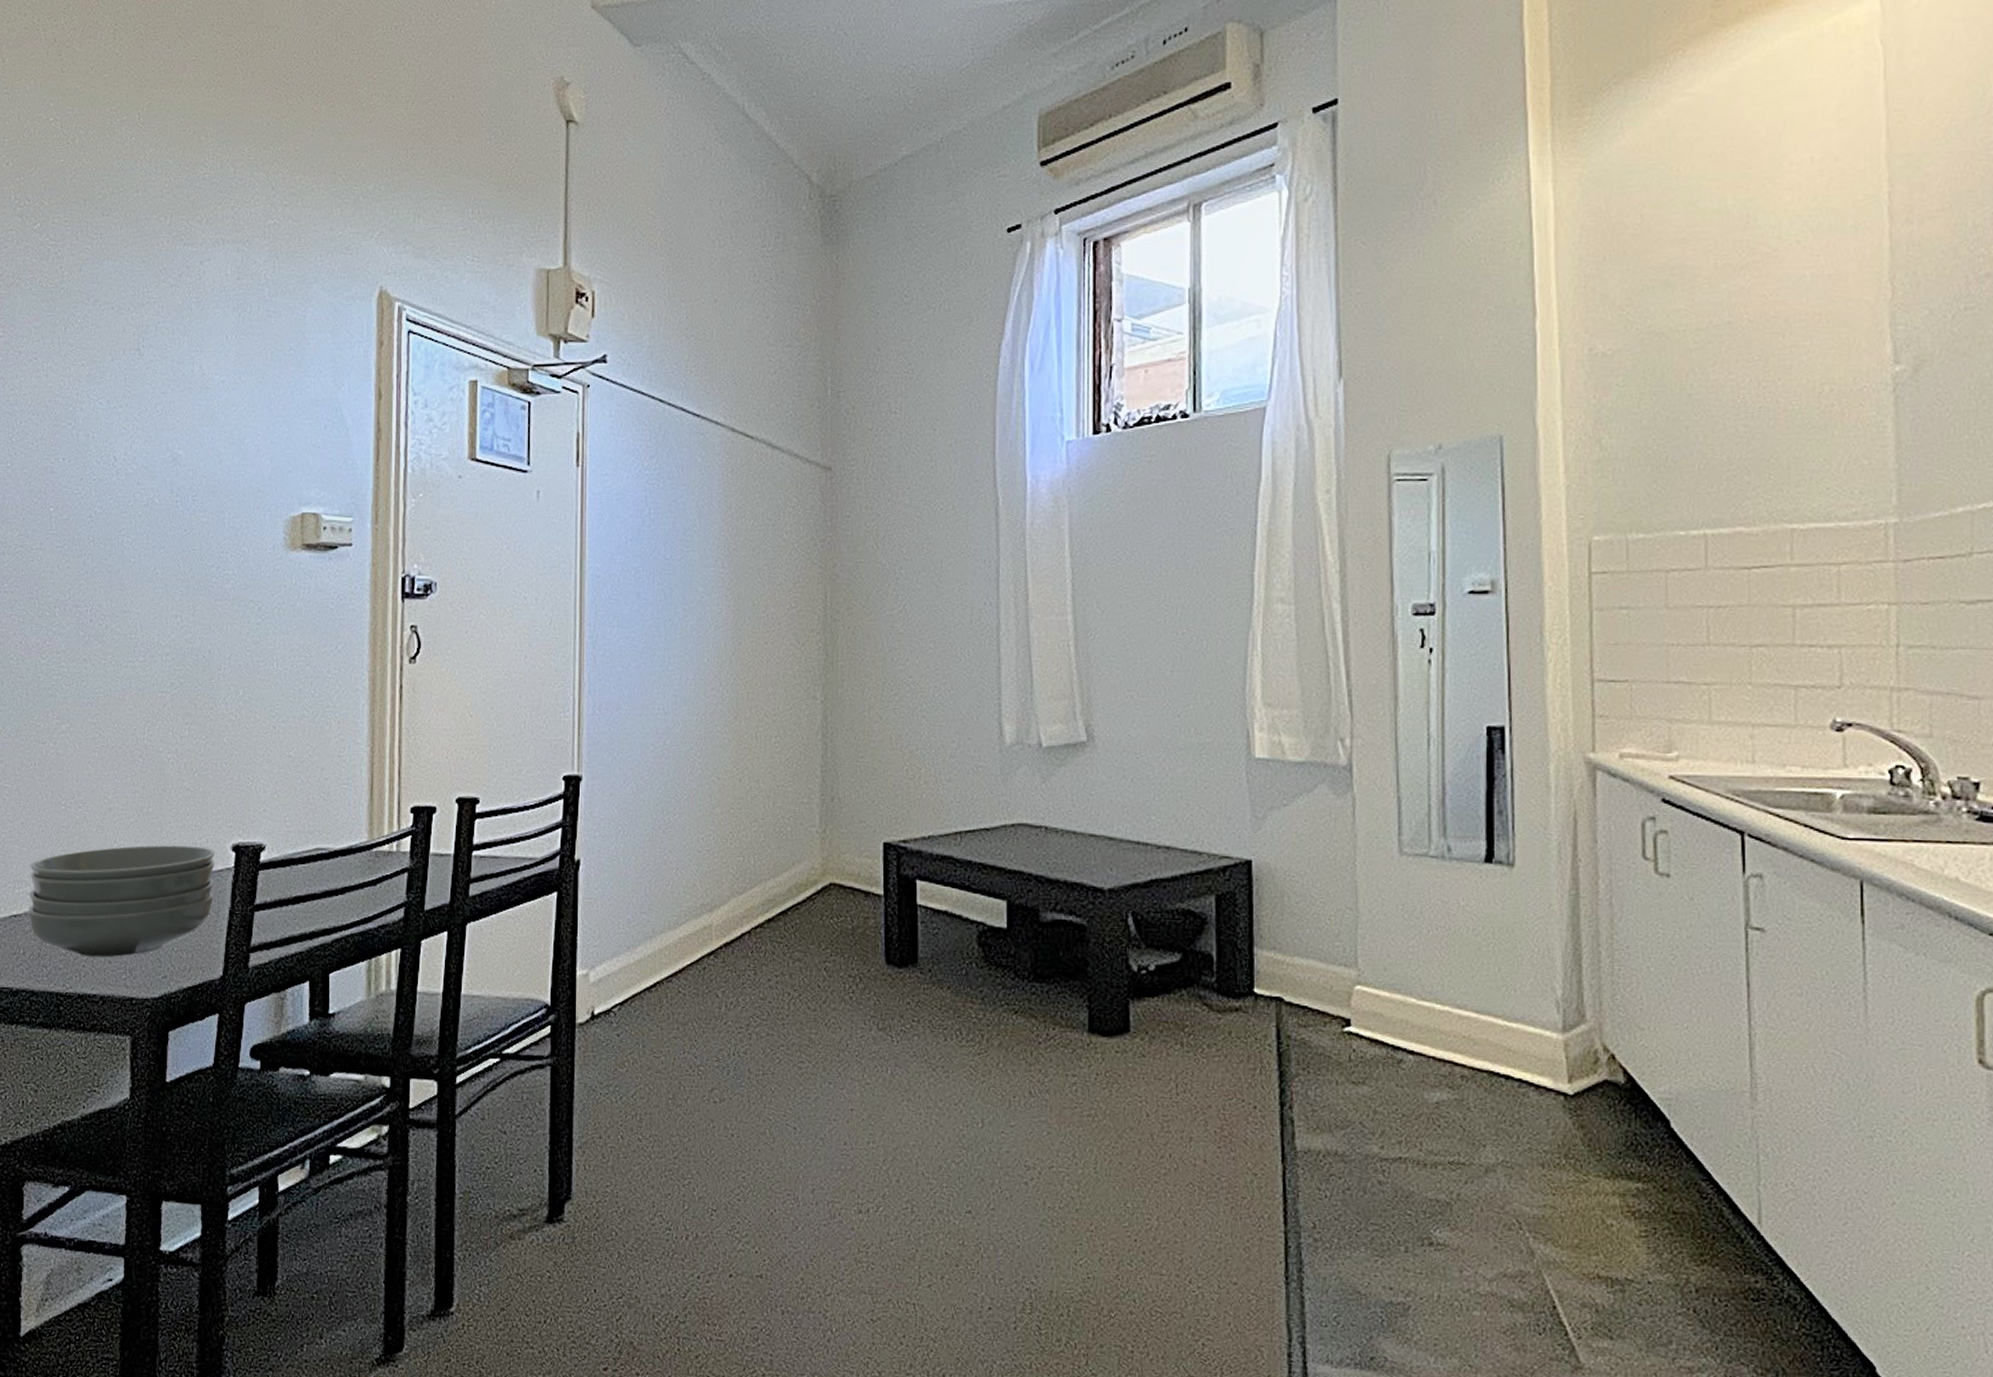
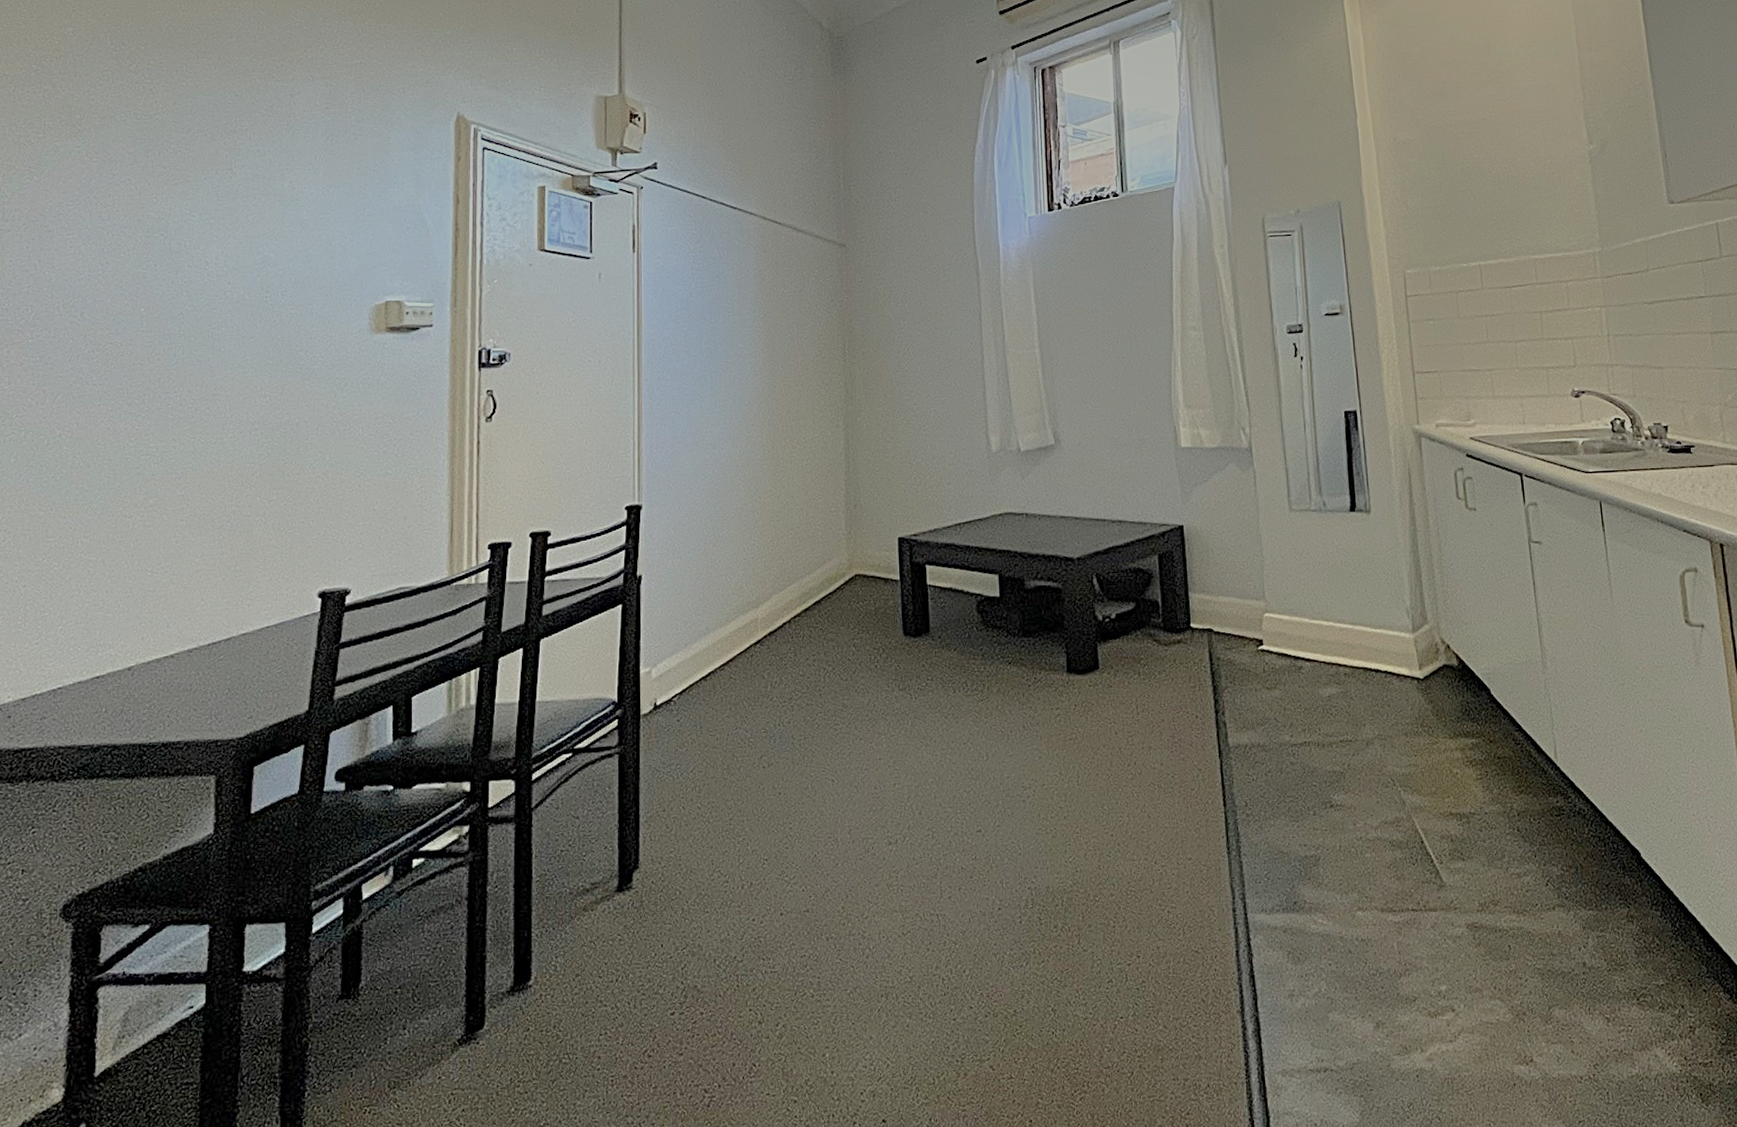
bowl: present [28,845,216,958] -> none [111,596,302,707]

